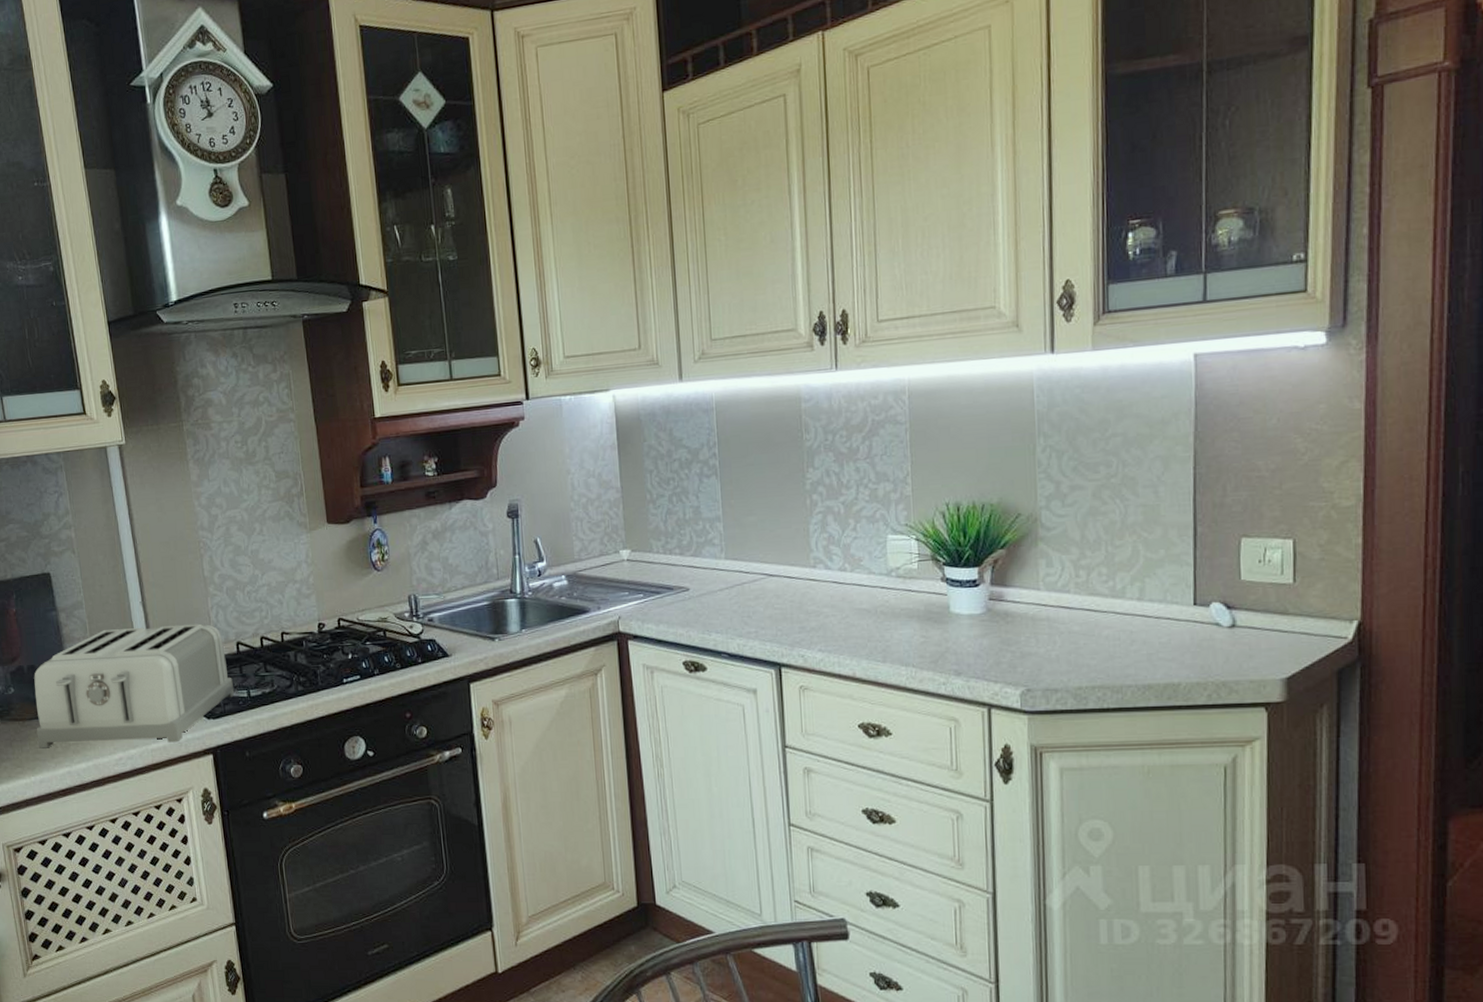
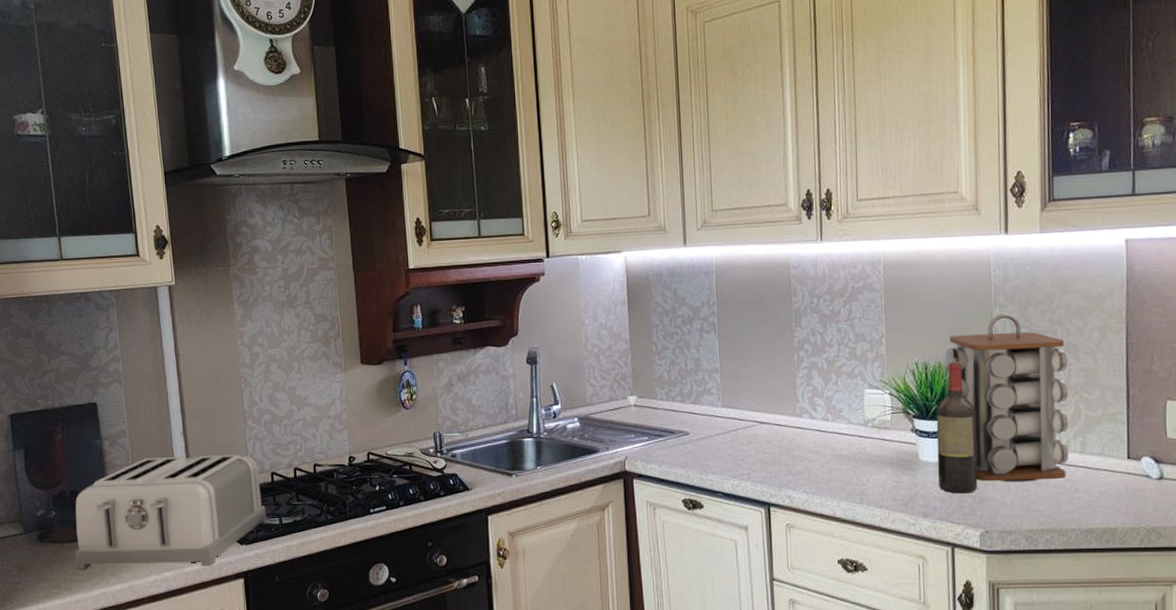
wine bottle: none [970,500,1019,649] -> present [936,360,978,494]
spice rack: none [981,444,1125,635] -> present [945,313,1069,482]

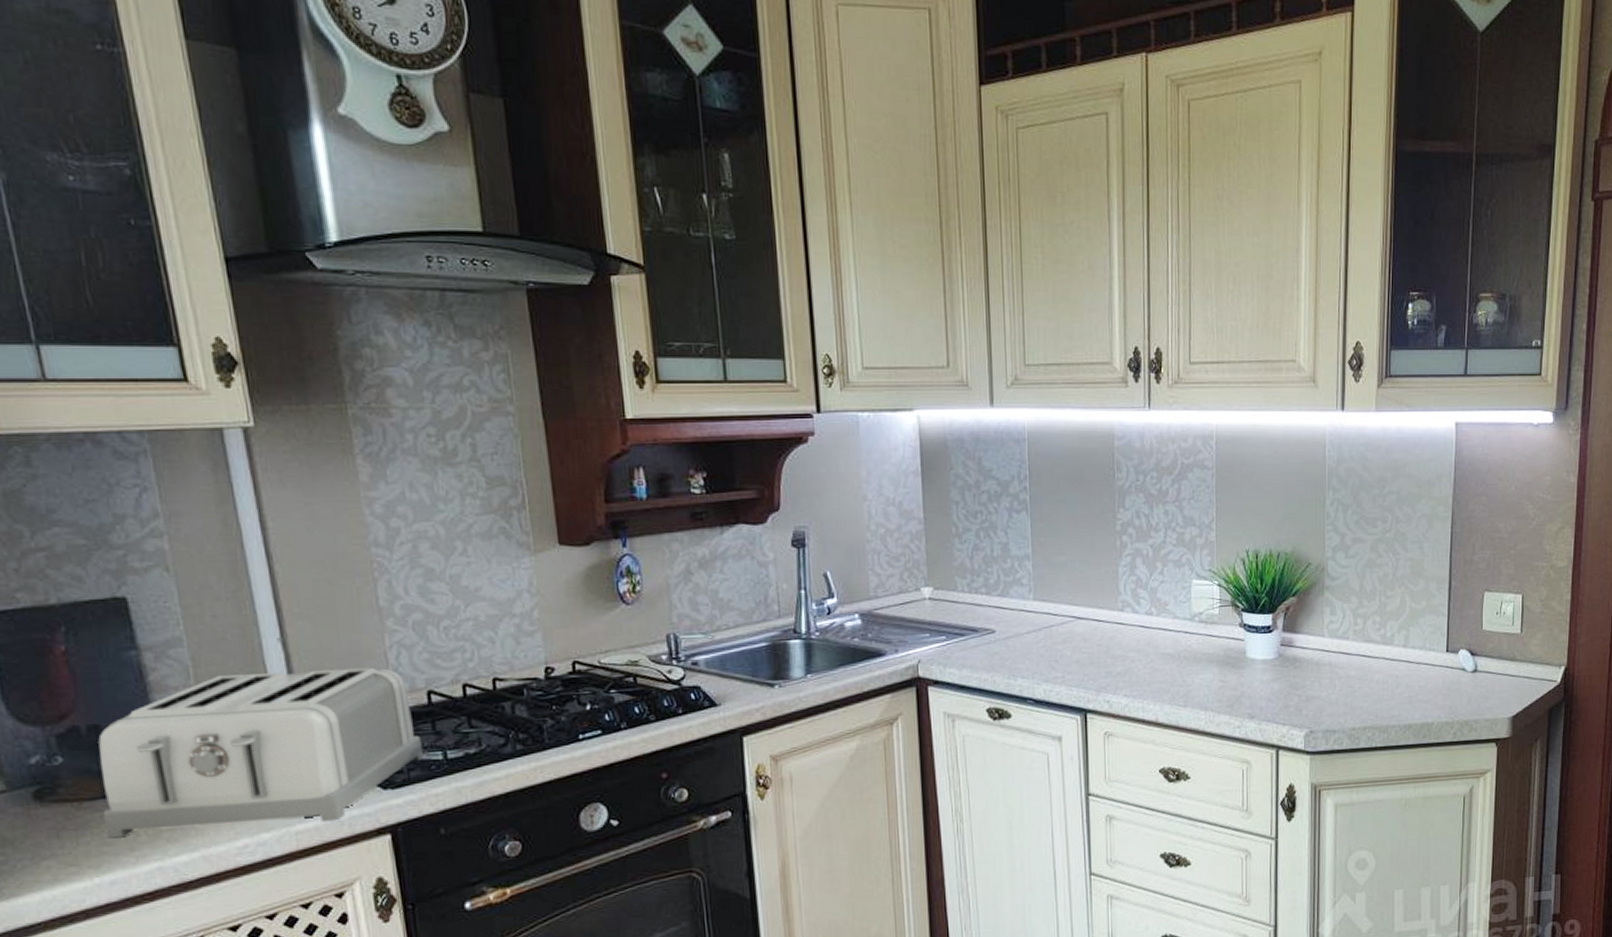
wine bottle: present [936,360,978,494] -> none [1265,548,1305,693]
spice rack: present [945,313,1069,482] -> none [1276,498,1396,679]

